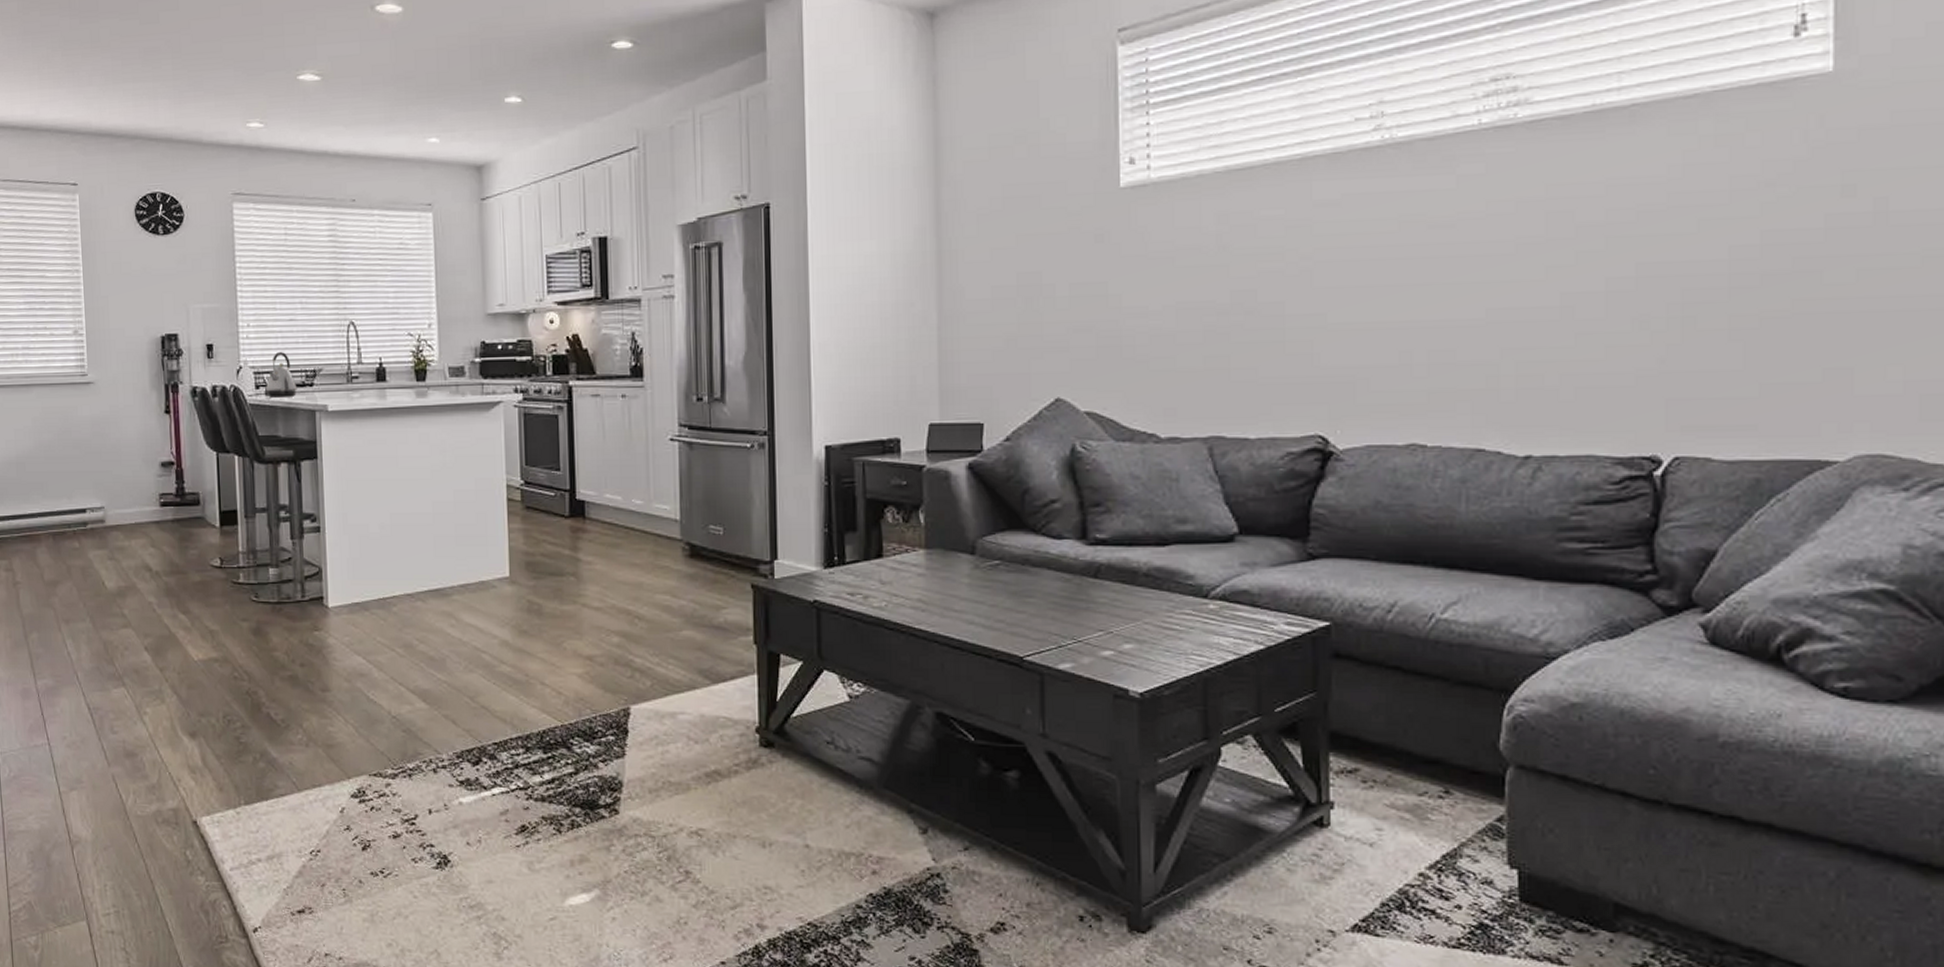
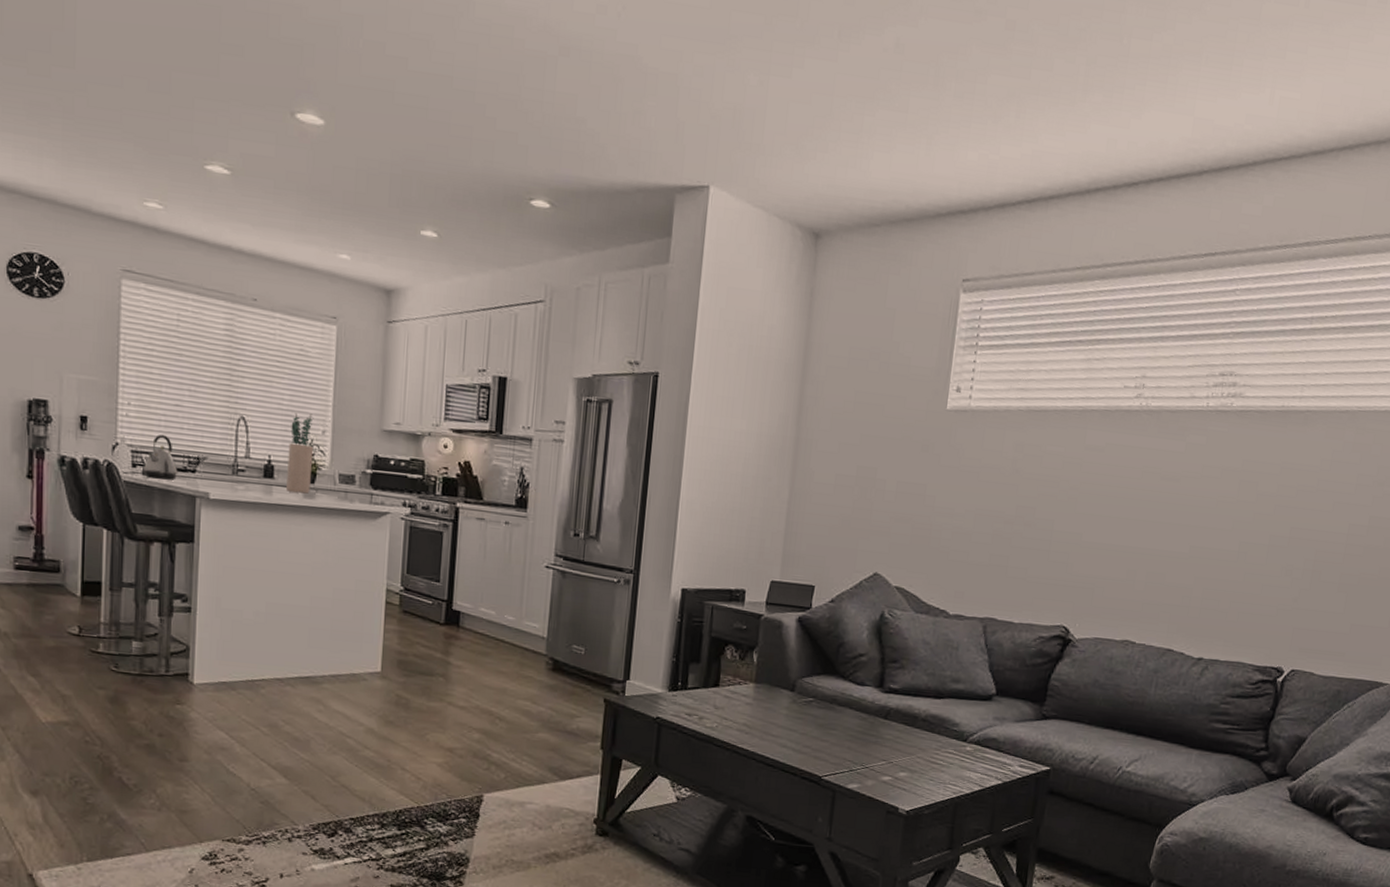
vase: none [397,308,422,393] -> present [286,413,314,494]

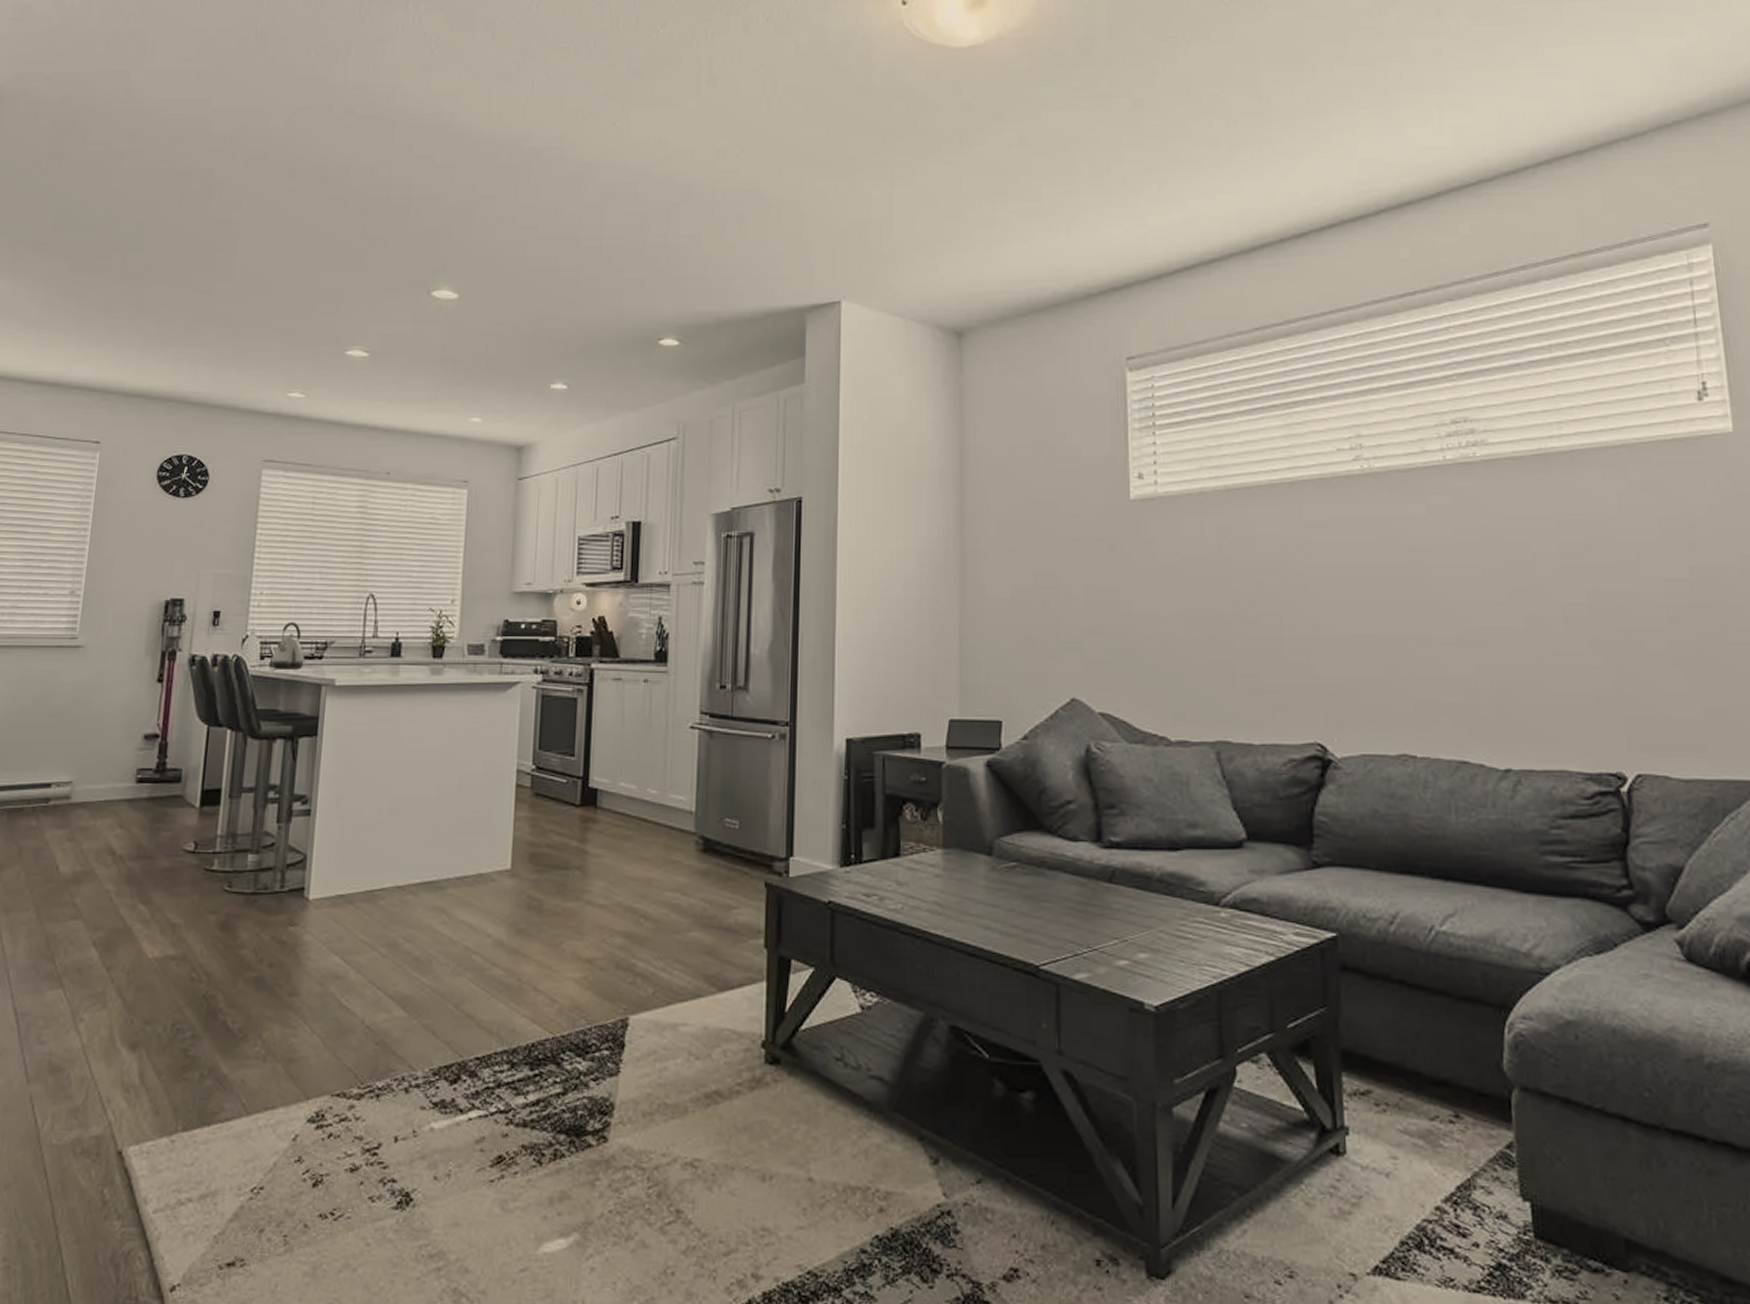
vase: present [286,413,314,494] -> none [413,583,443,670]

